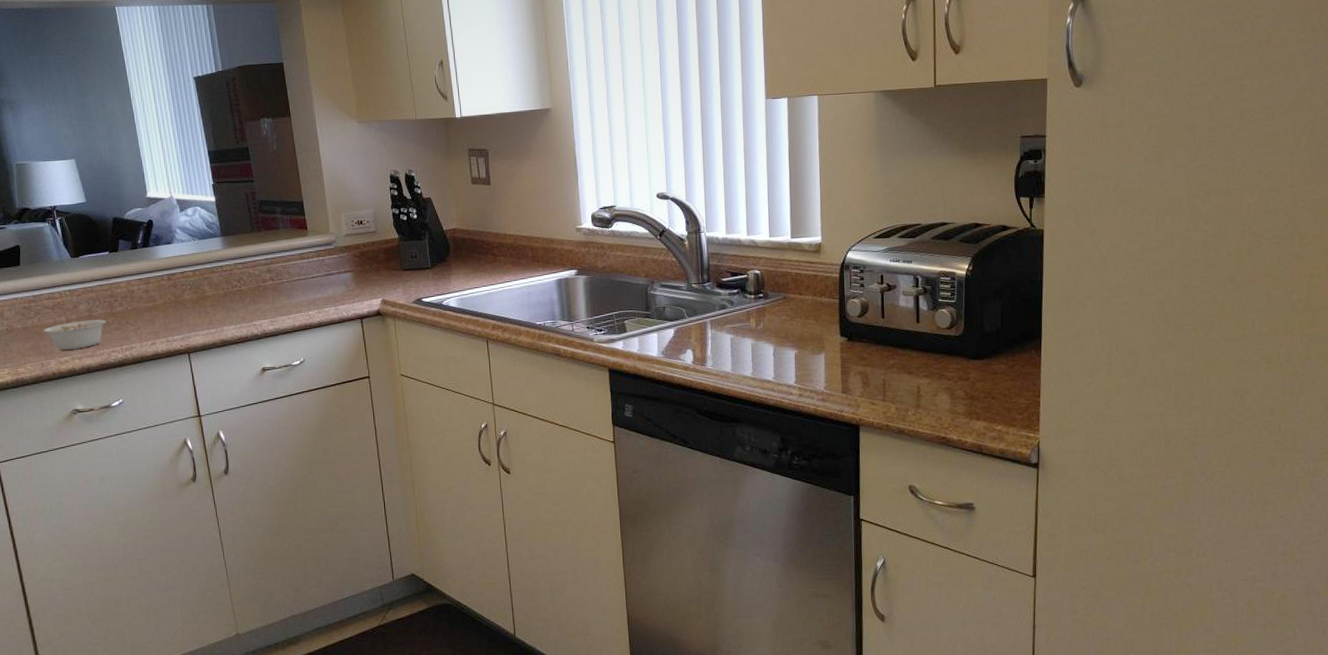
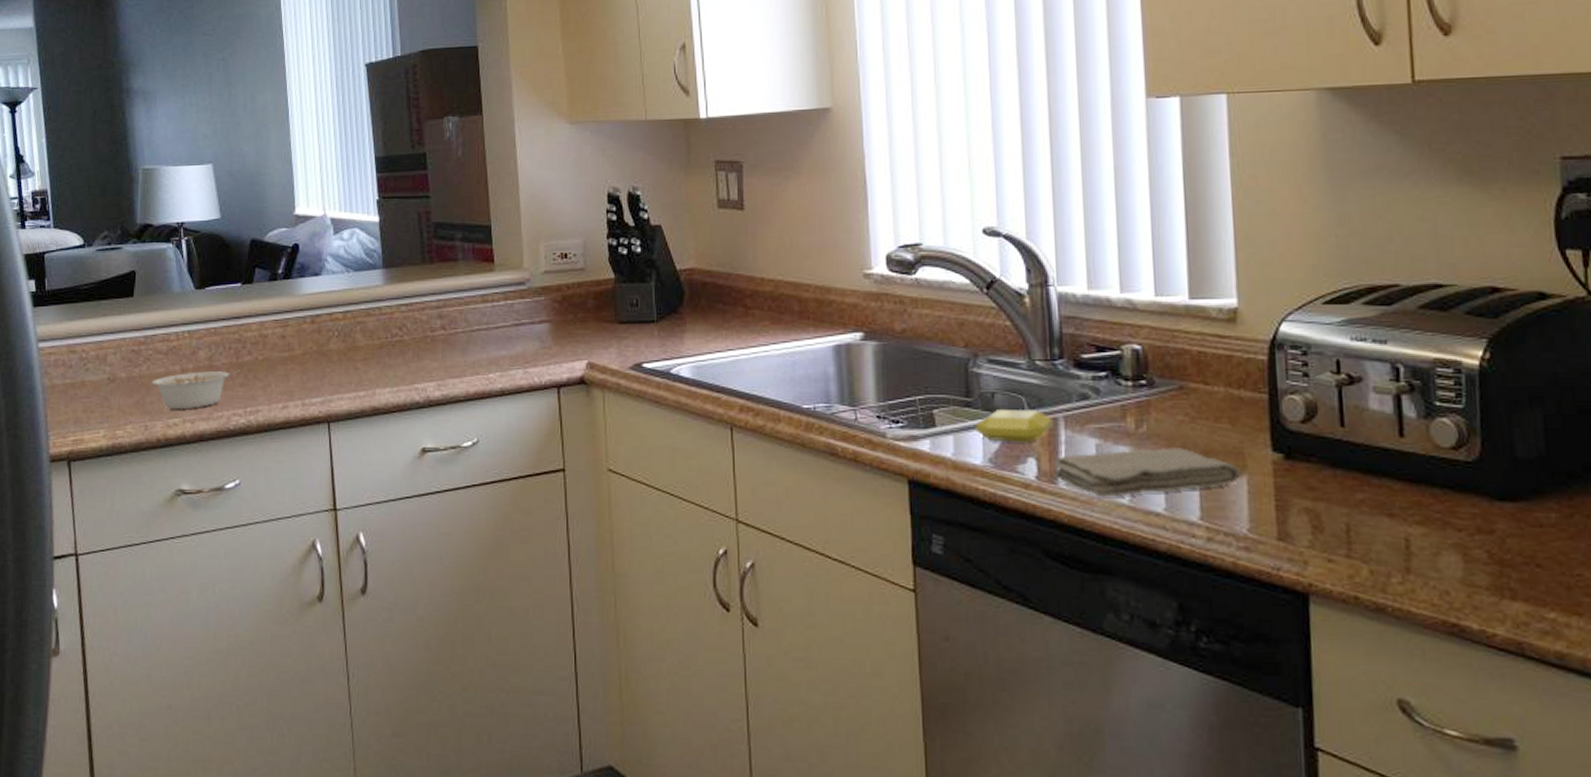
soap bar: none [653,317,703,341] -> present [975,408,1053,443]
washcloth: none [704,337,820,373] -> present [1054,447,1240,497]

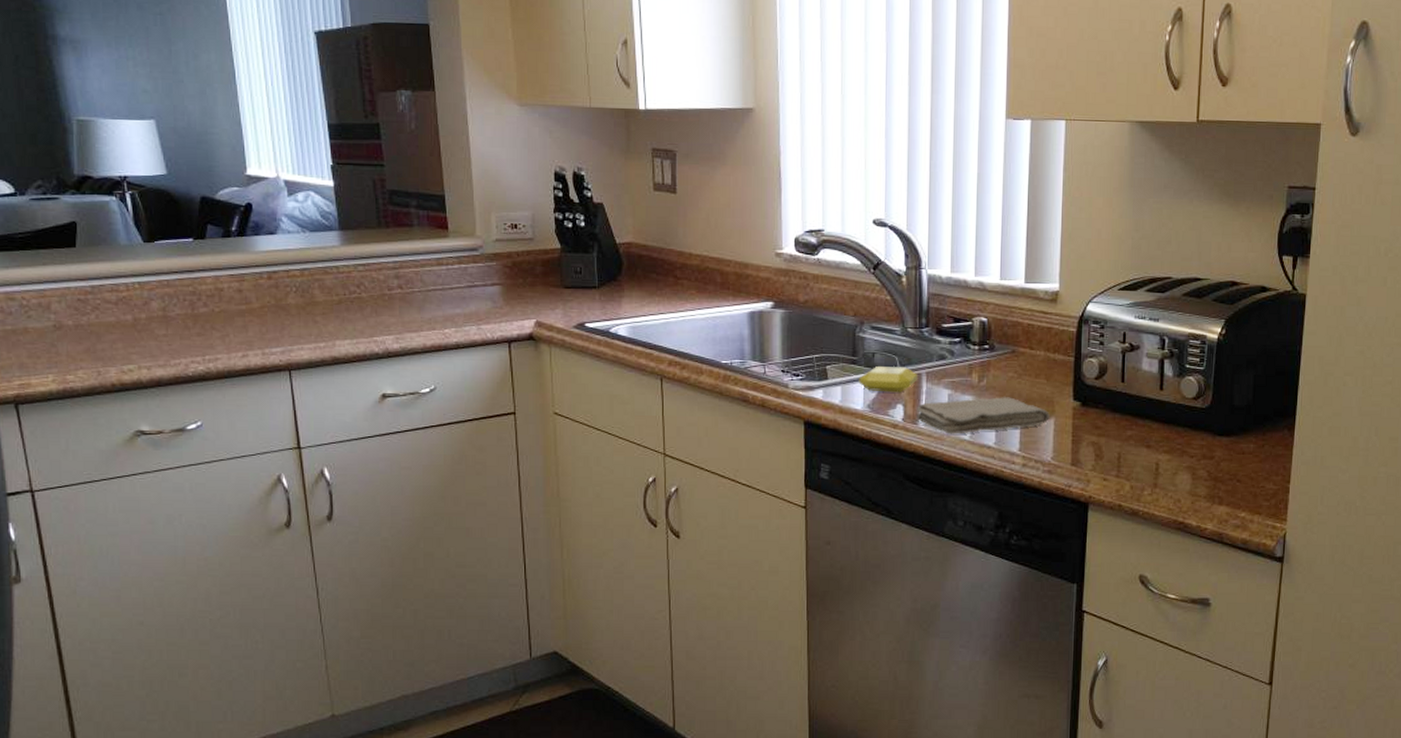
legume: present [152,370,240,410] -> none [103,320,196,357]

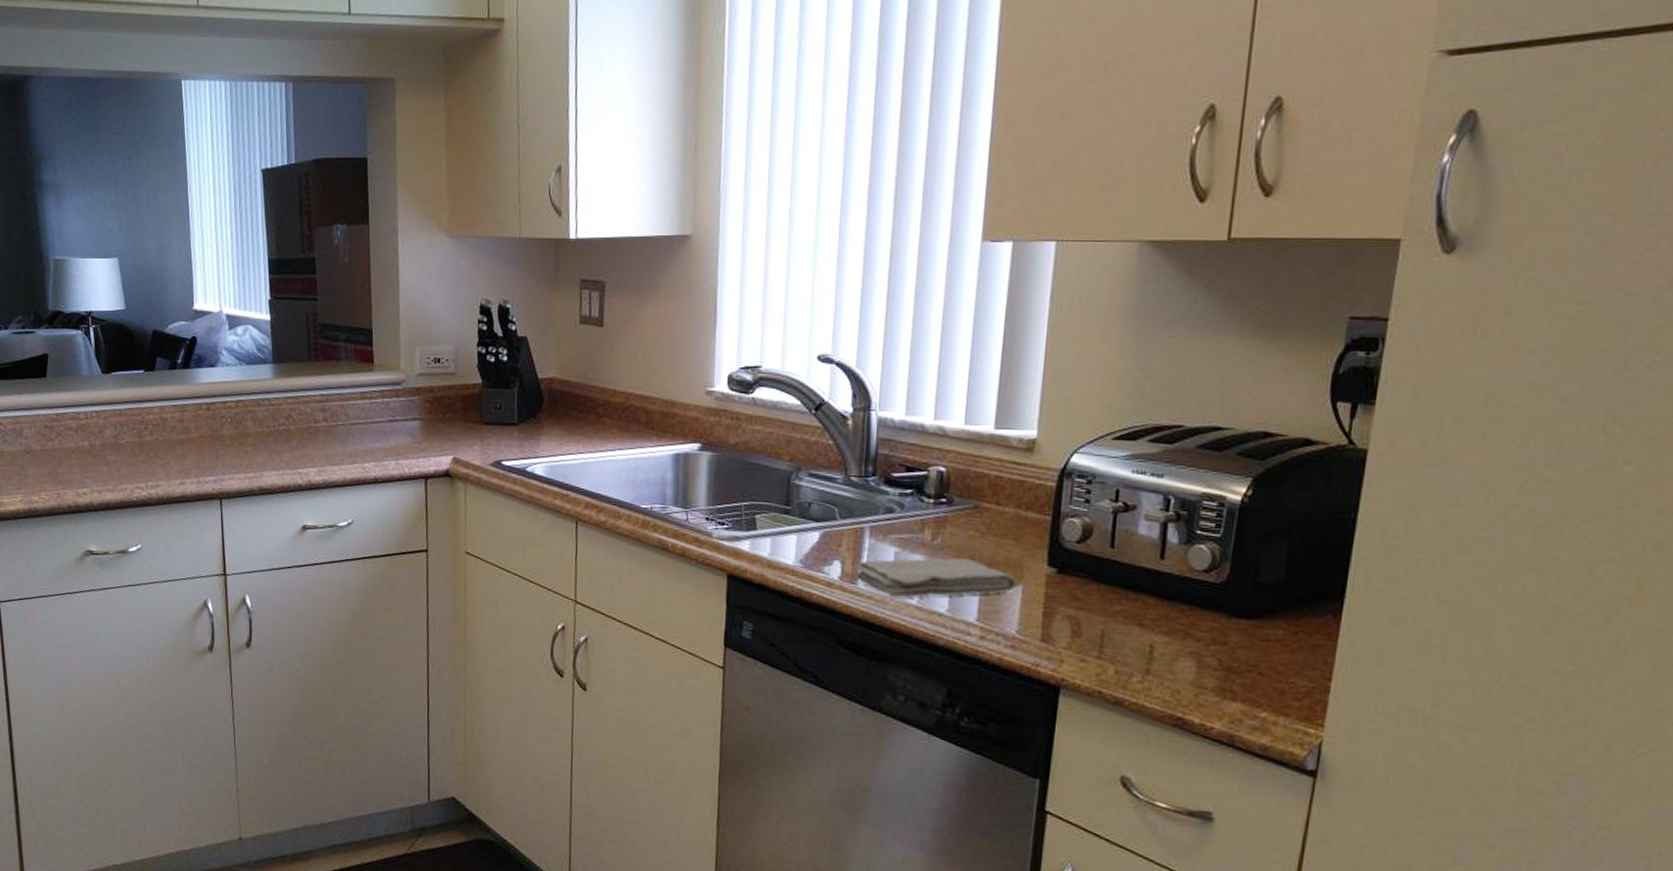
soap bar: present [858,366,918,393] -> none [791,517,860,548]

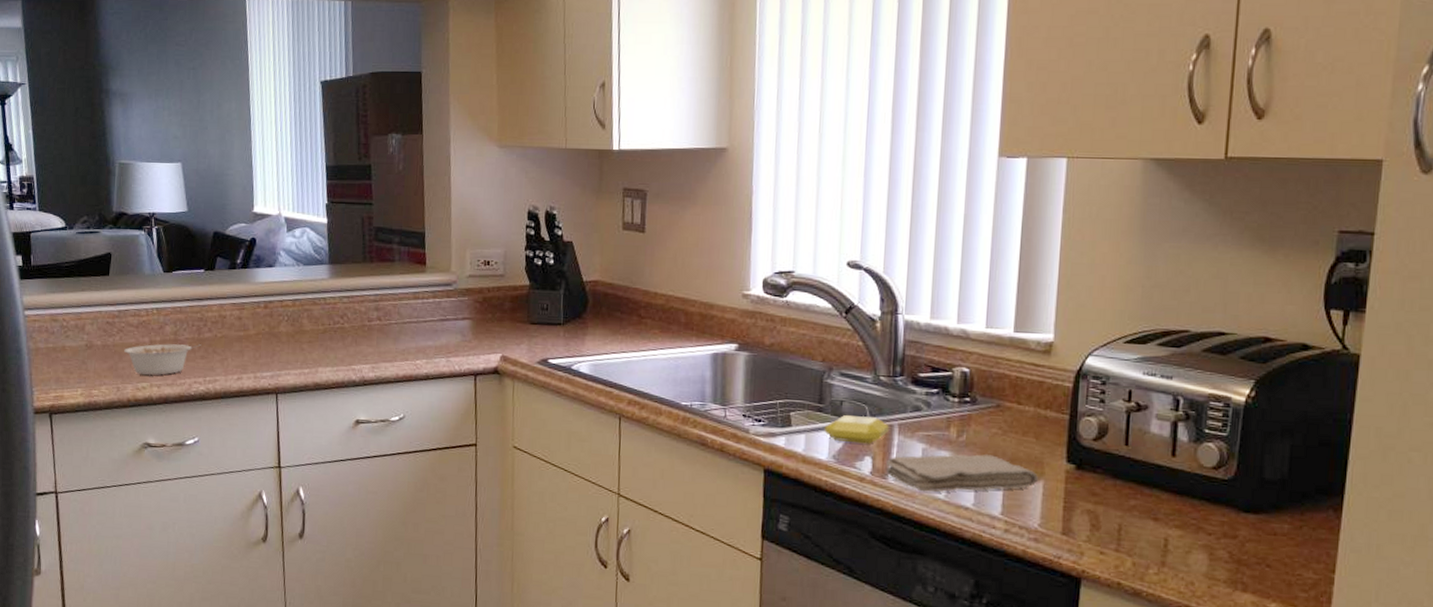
legume: none [64,448,142,481] -> present [124,344,201,376]
soap bar: none [791,517,860,548] -> present [824,415,889,444]

